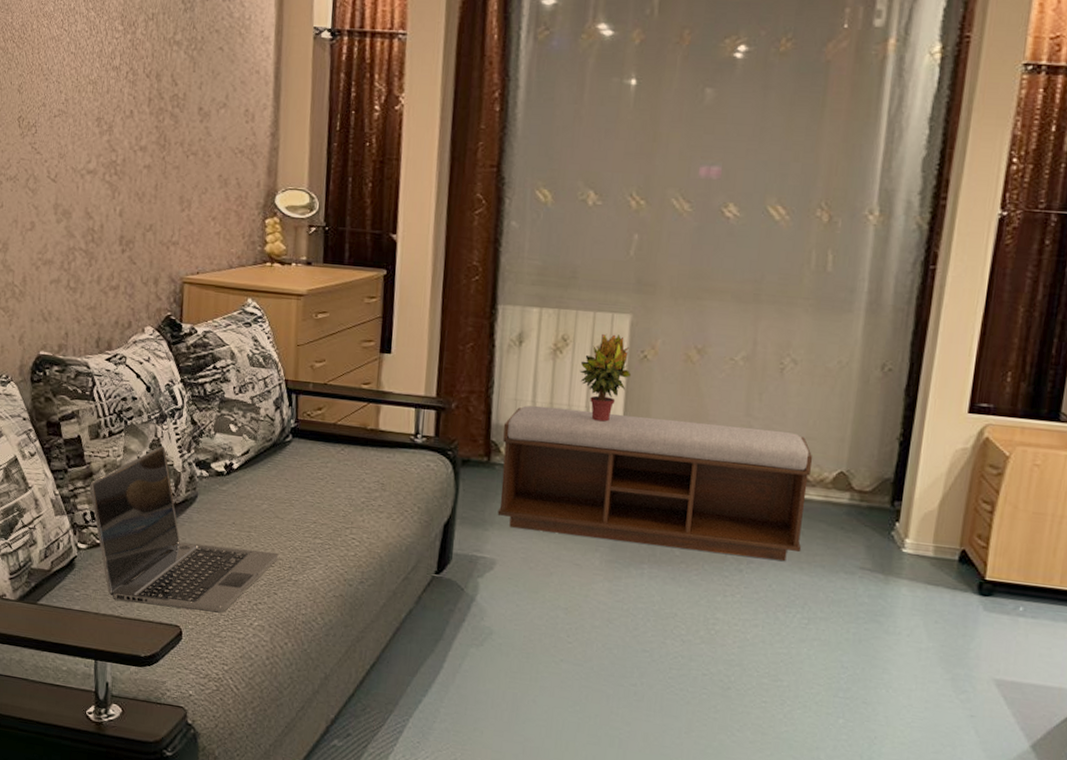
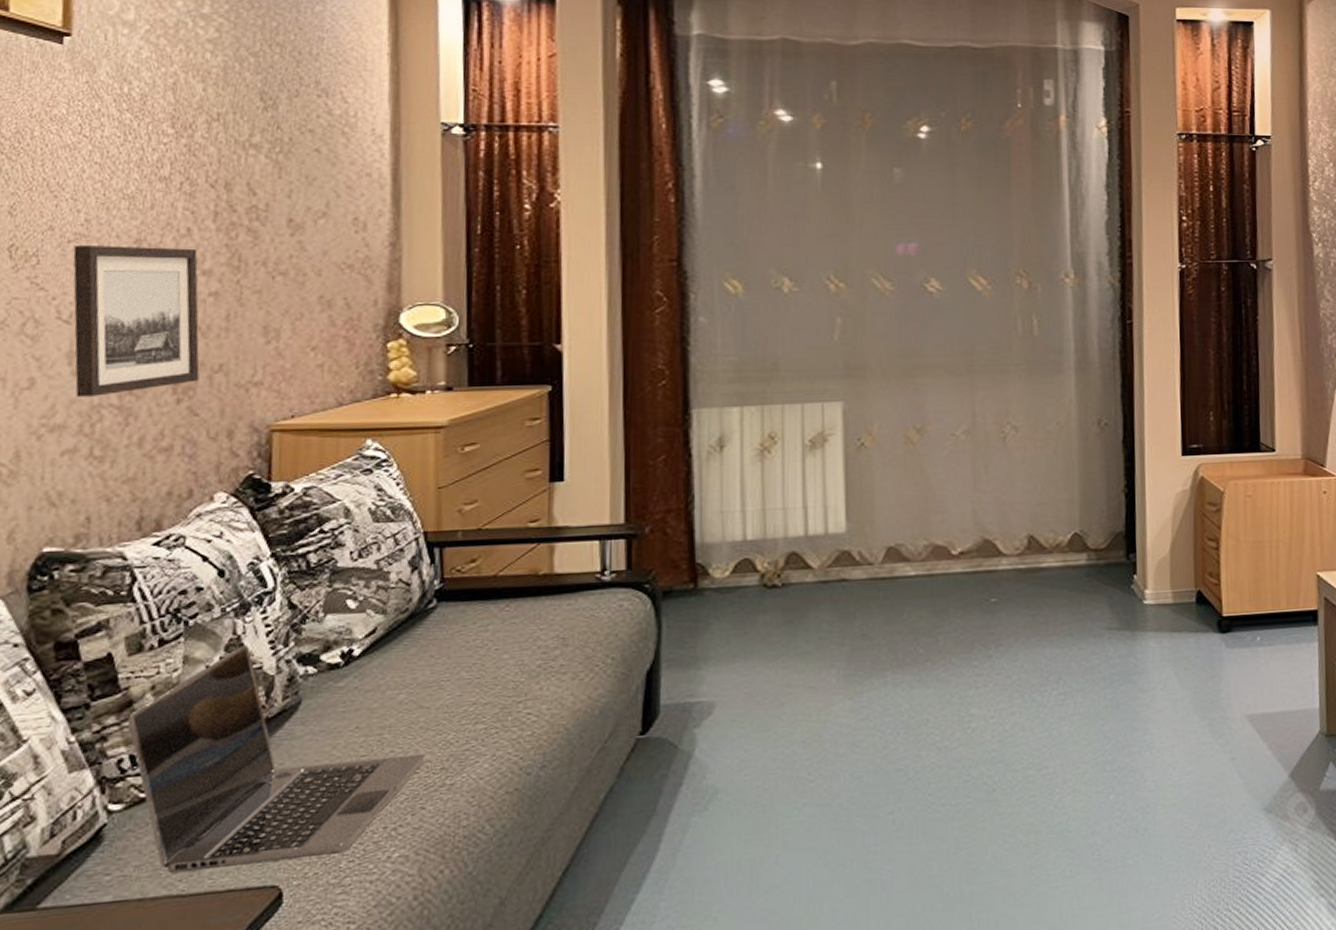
wall art: none [57,120,137,241] -> present [73,246,200,397]
bench: present [497,405,813,561] -> none [711,500,1048,660]
potted plant: present [579,333,632,422] -> none [792,424,850,521]

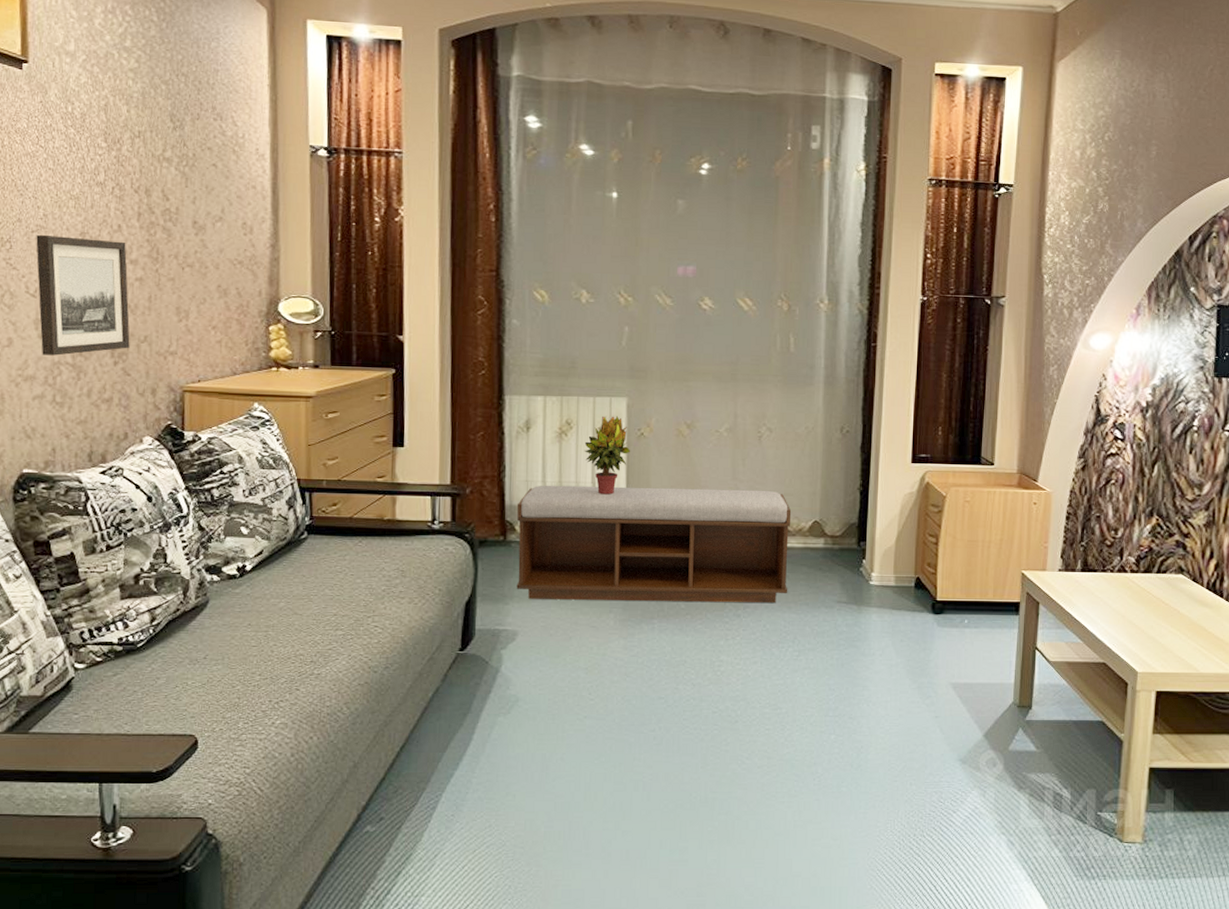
laptop: present [128,645,425,872] -> none [86,555,299,717]
bench: none [711,500,1048,660] -> present [516,485,792,603]
potted plant: none [792,424,850,521] -> present [584,415,631,495]

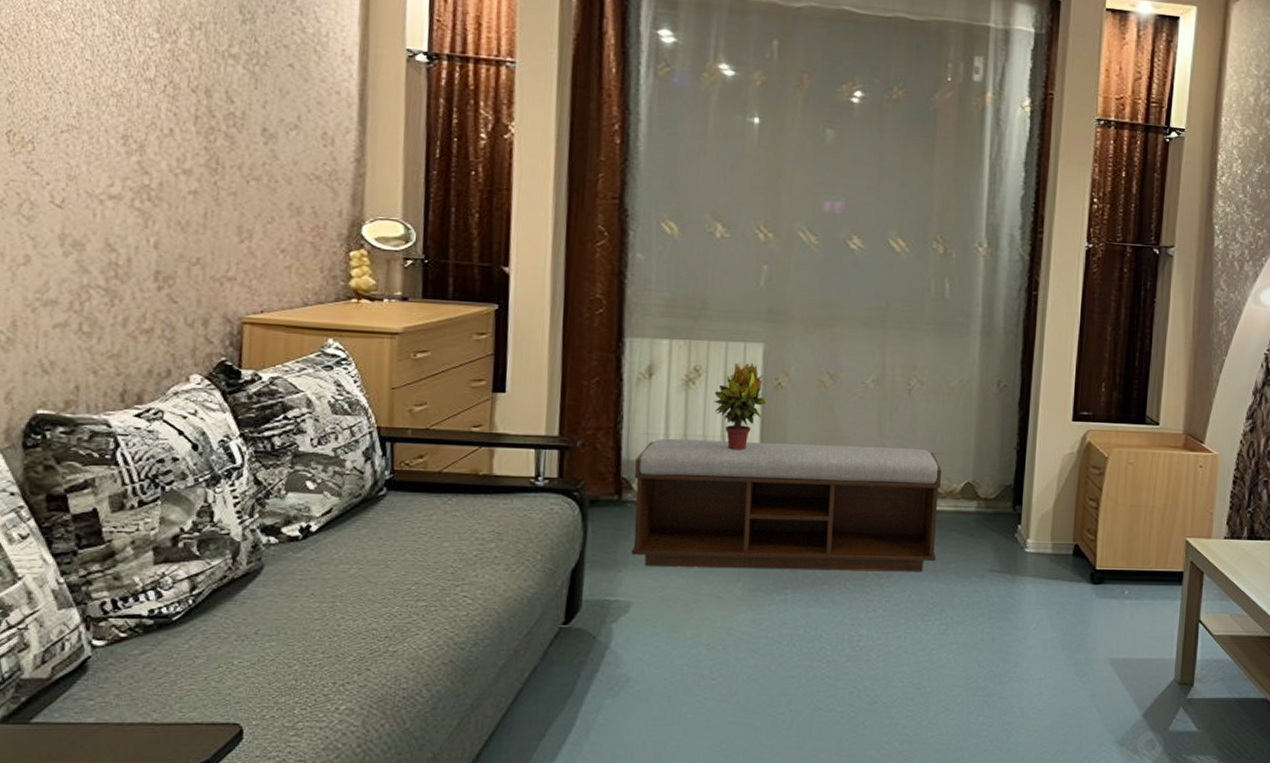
wall art: present [36,235,130,356] -> none [65,136,179,278]

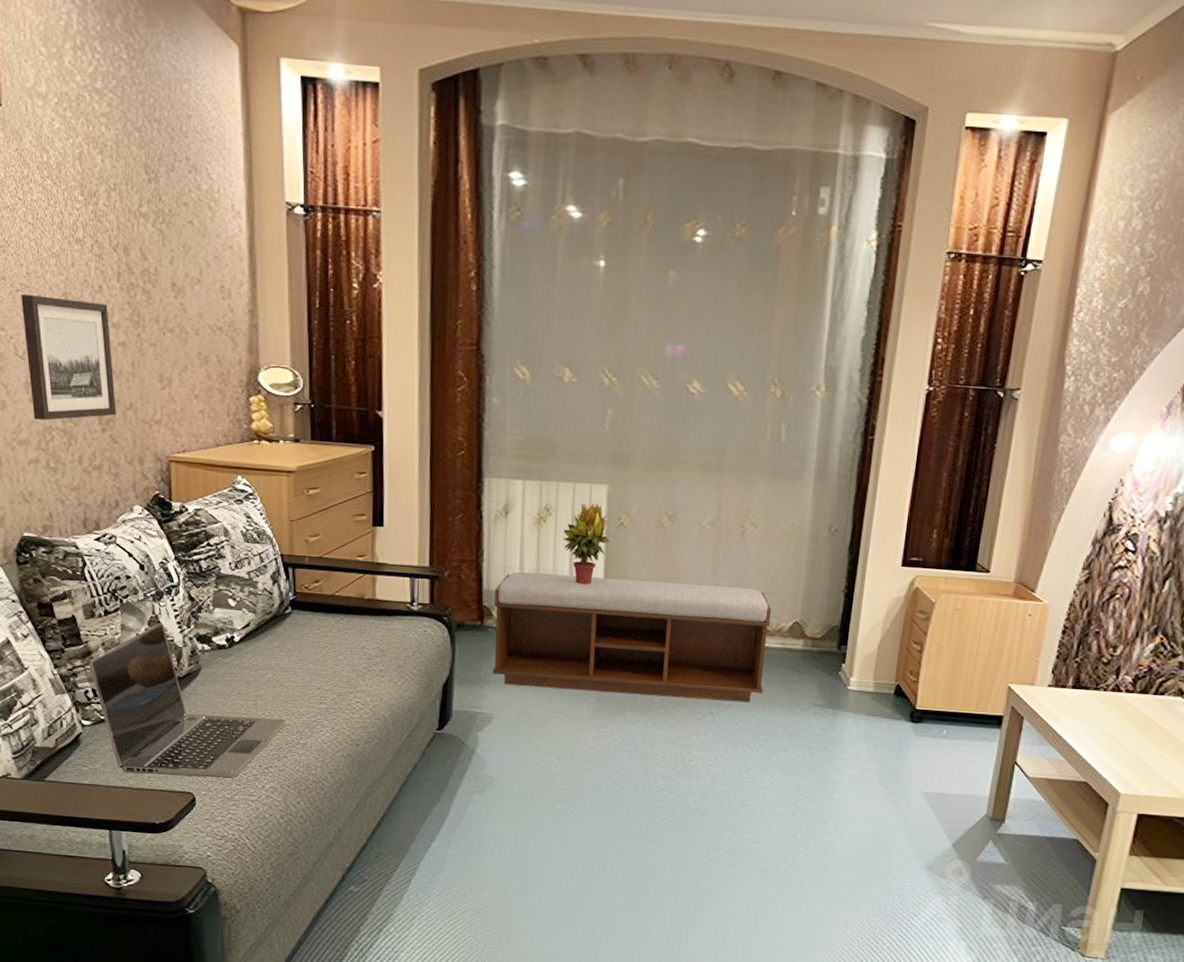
wall art: none [65,136,179,278] -> present [21,295,116,421]
laptop: none [110,513,372,703] -> present [89,623,286,778]

